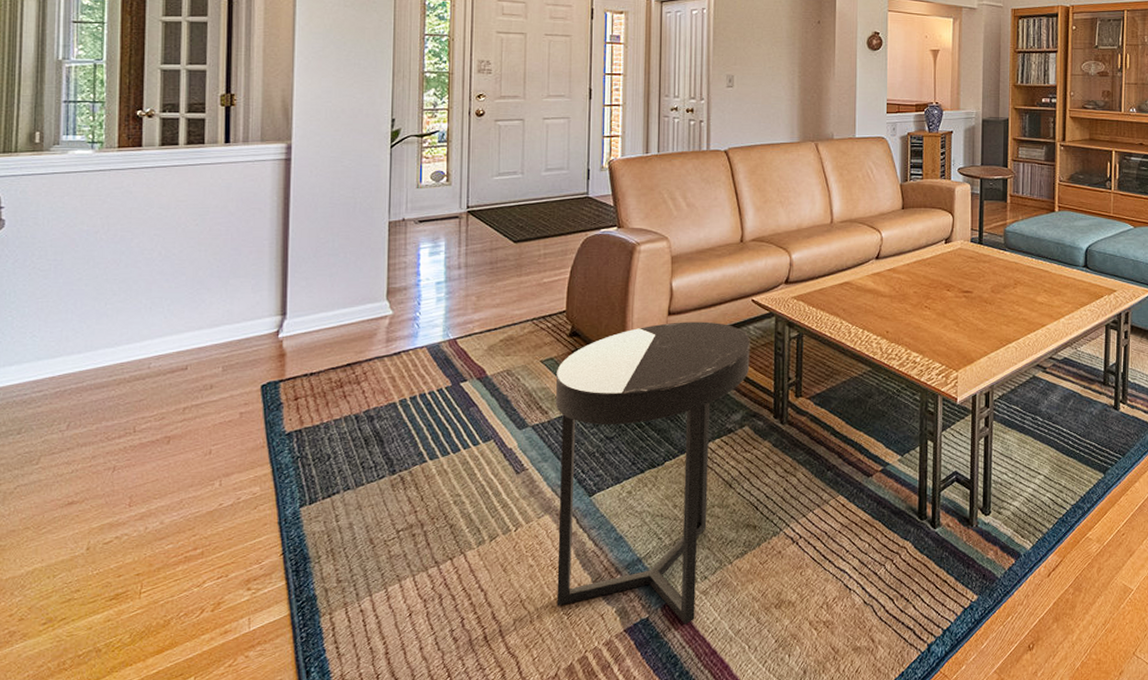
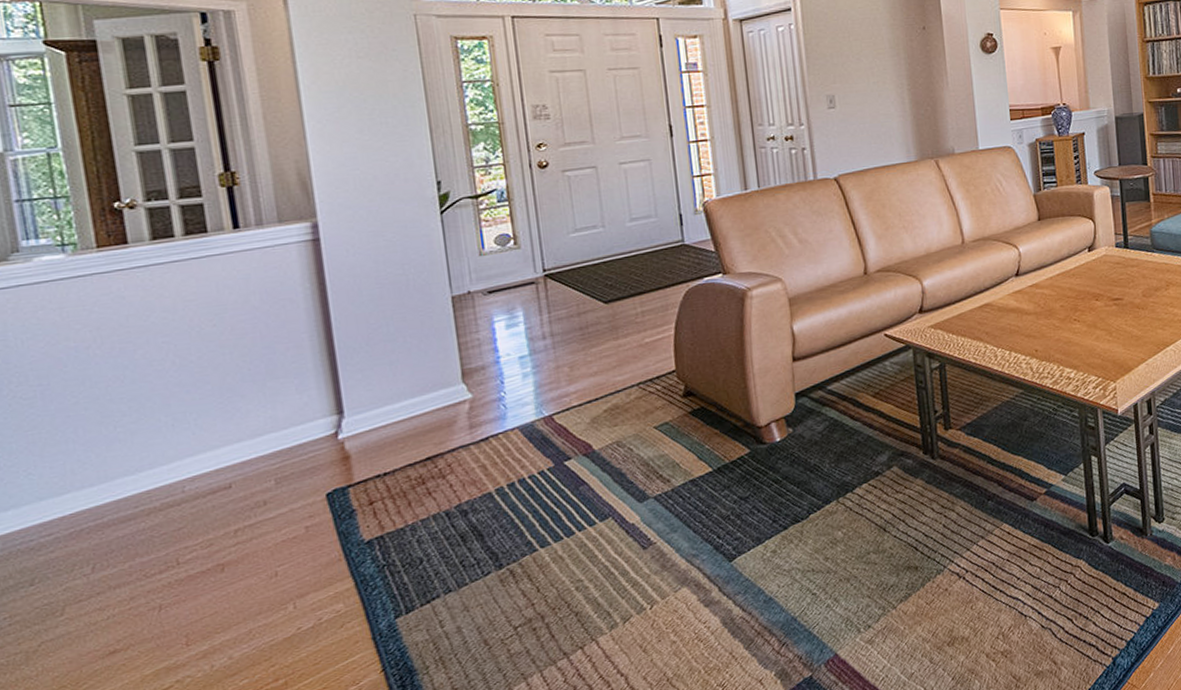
side table: present [555,321,750,624] -> none [674,362,891,679]

